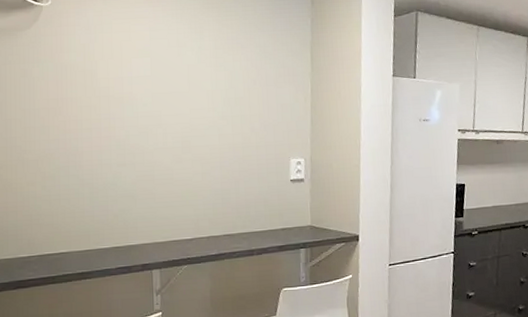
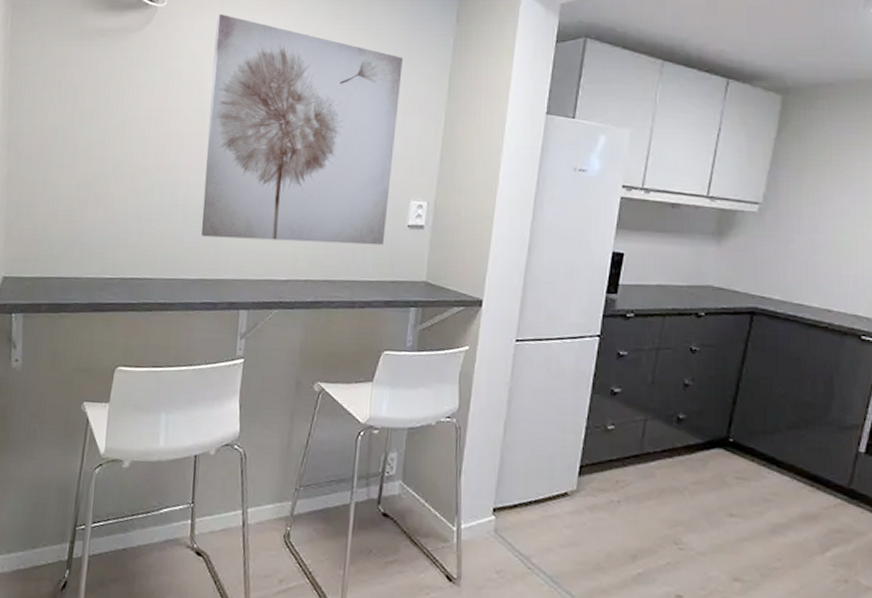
wall art: none [100,9,272,209] -> present [201,13,403,245]

